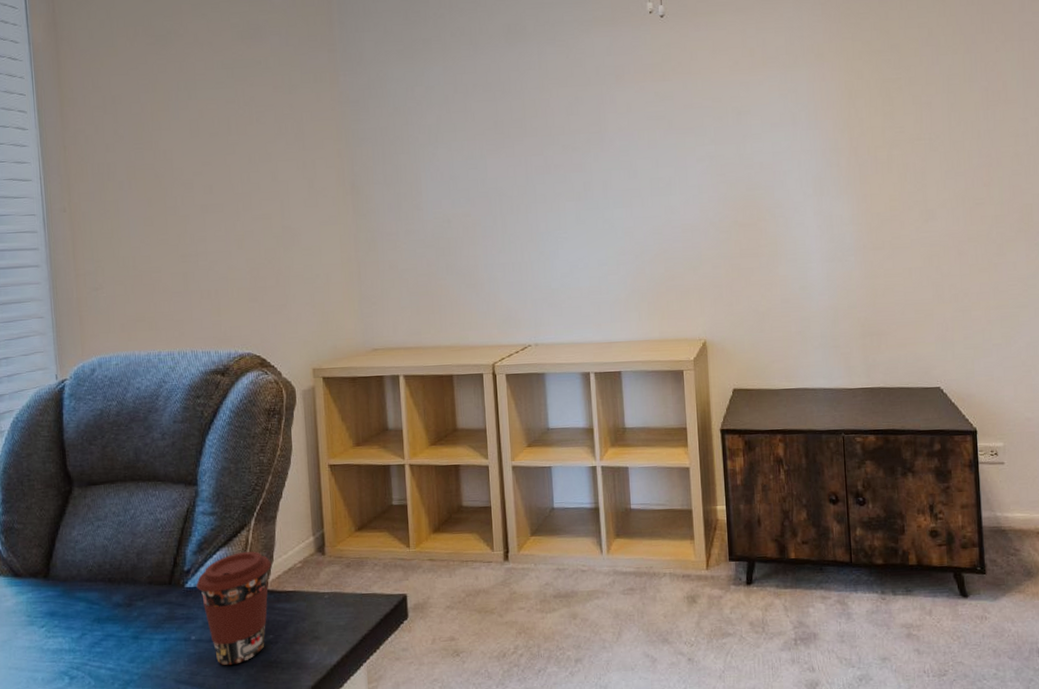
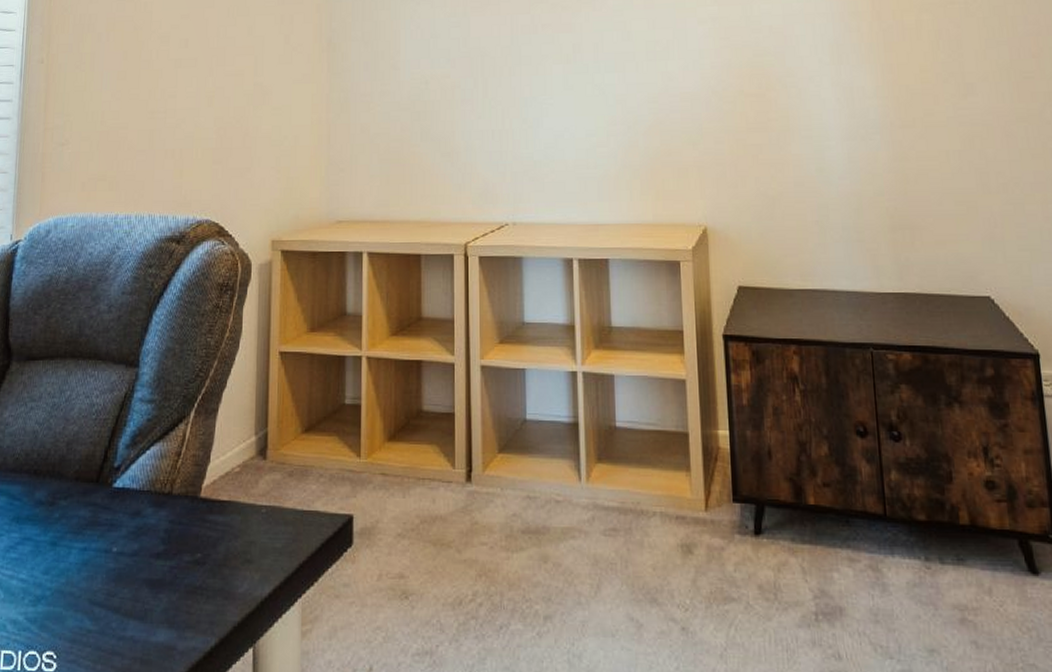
coffee cup: present [196,551,272,666] -> none [125,449,208,588]

